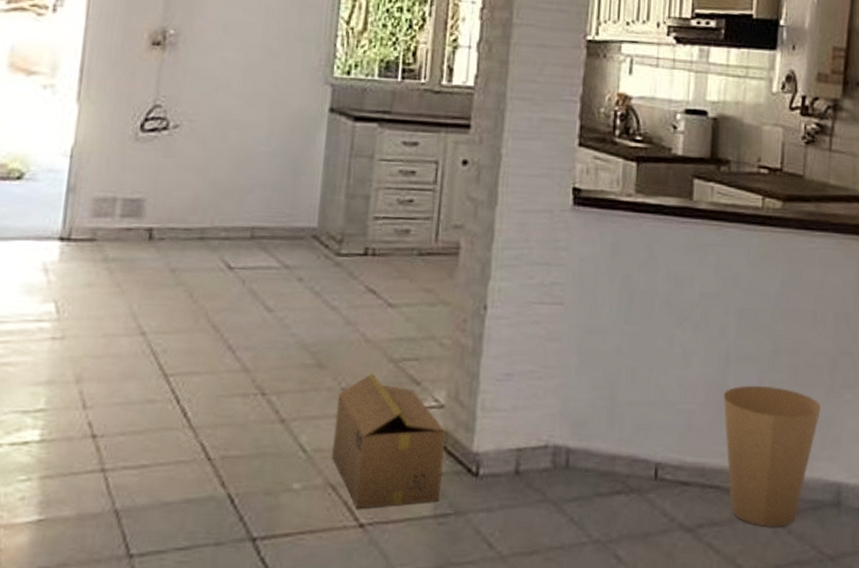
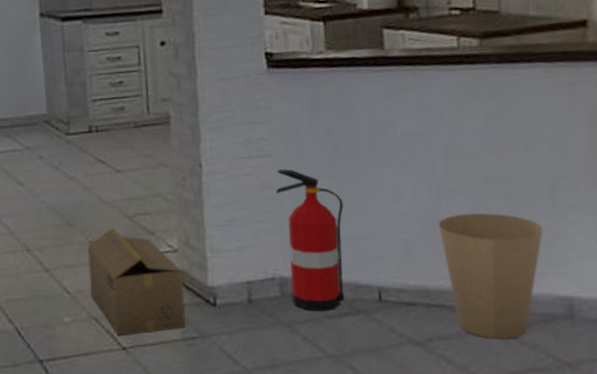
fire extinguisher: none [563,319,631,488] -> present [276,169,345,311]

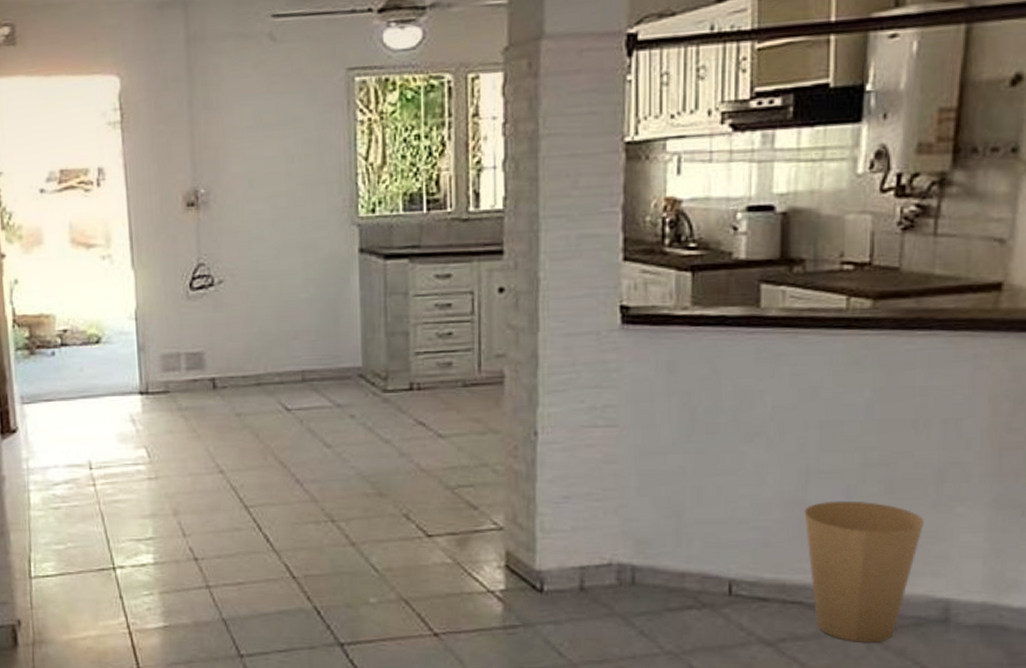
cardboard box: present [87,227,186,336] -> none [400,500,508,620]
fire extinguisher: present [276,169,345,311] -> none [621,441,697,603]

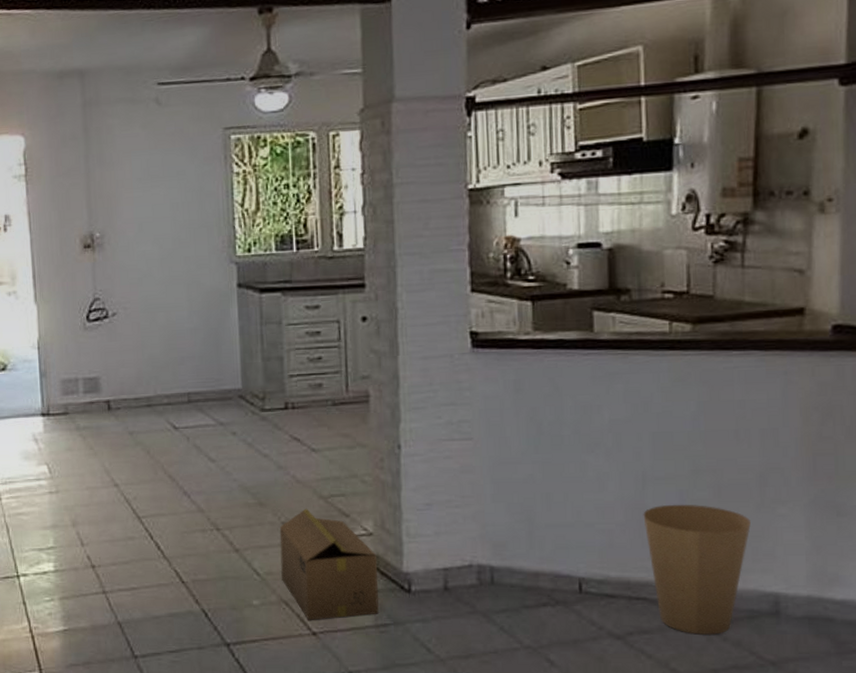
cardboard box: none [400,500,508,620] -> present [279,508,379,620]

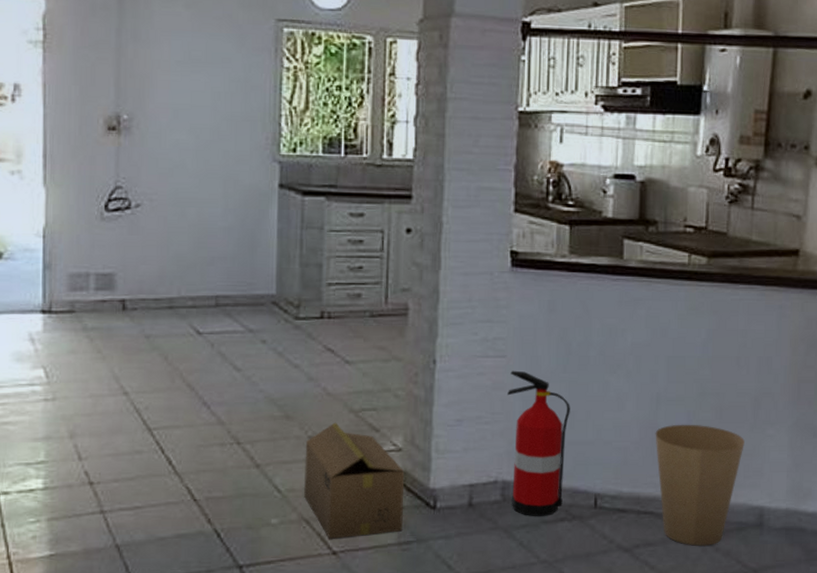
fire extinguisher: none [477,453,546,601] -> present [507,370,570,516]

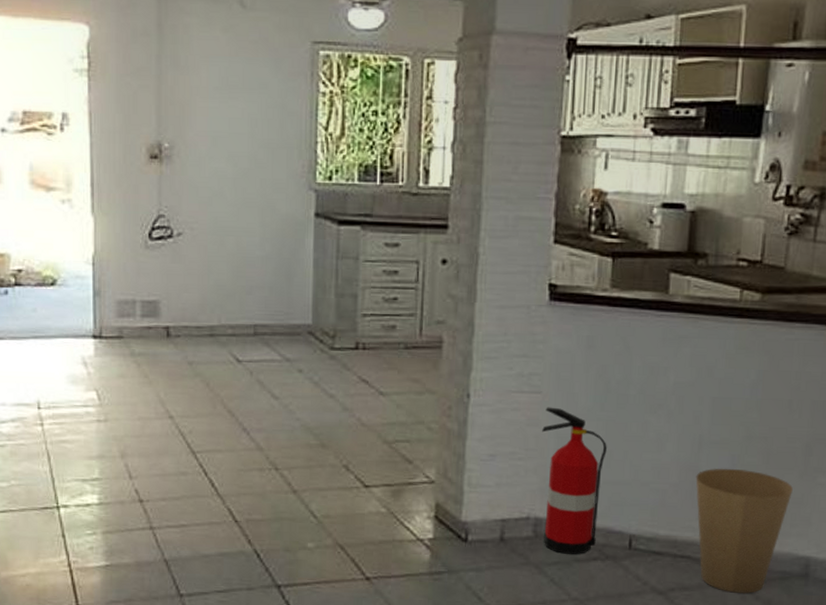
cardboard box: present [304,422,405,539] -> none [339,452,437,565]

